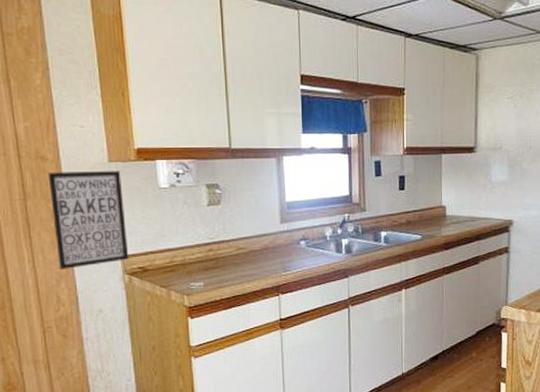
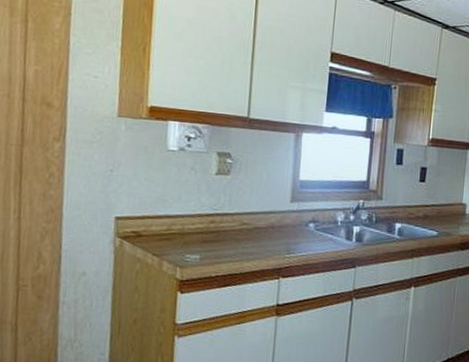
wall art: present [48,171,129,269] -> none [46,120,129,225]

